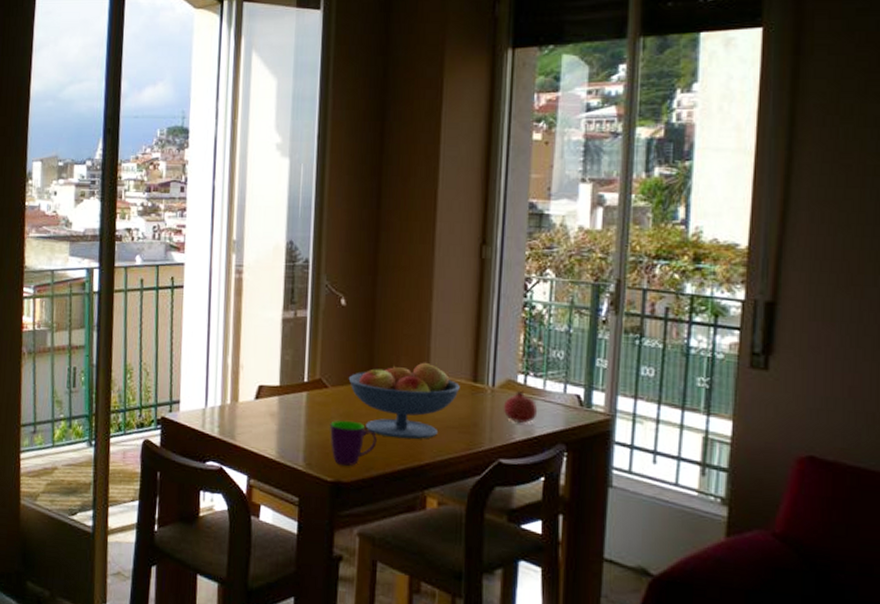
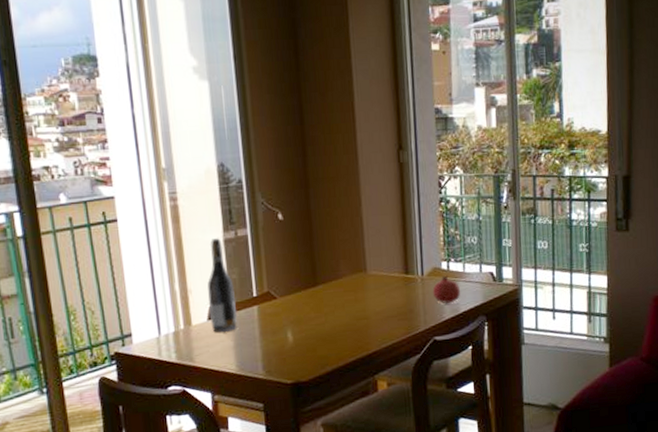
wine bottle: none [257,316,286,415] -> present [207,238,237,333]
mug: present [330,420,377,466] -> none [283,325,328,367]
fruit bowl: present [348,362,460,440] -> none [294,261,395,335]

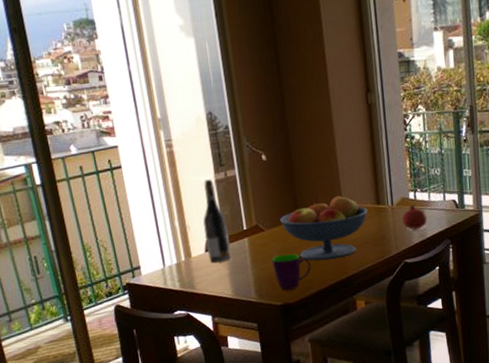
mug: none [283,325,328,367] -> present [272,253,311,291]
fruit bowl: none [294,261,395,335] -> present [279,194,368,261]

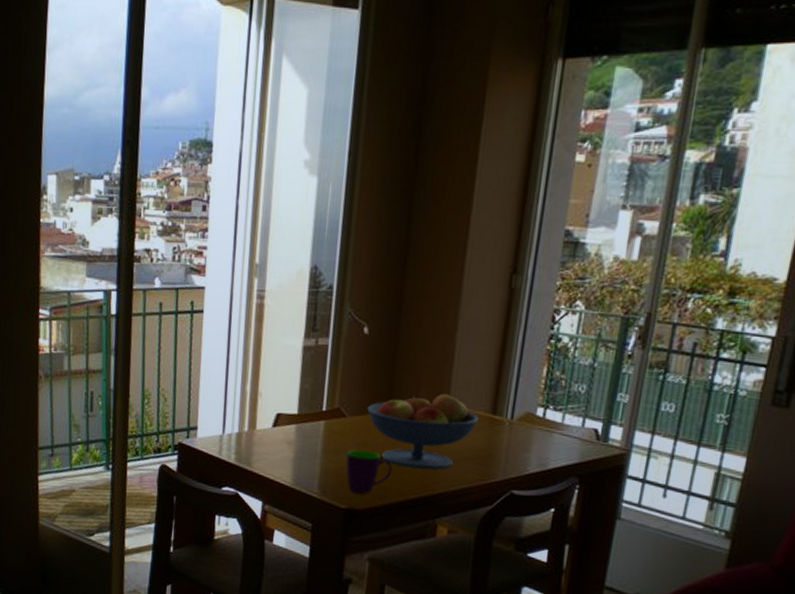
wine bottle: present [203,179,231,263] -> none [274,343,305,443]
fruit: present [401,204,428,230] -> none [519,423,554,456]

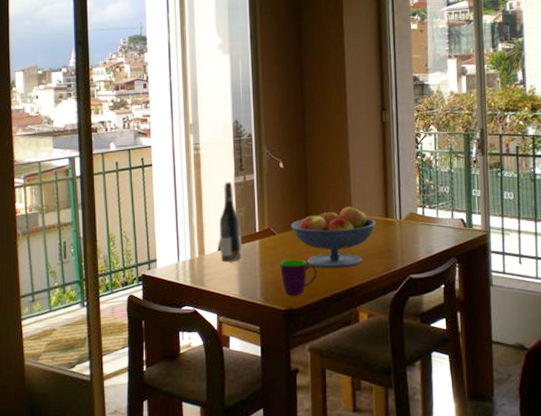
wine bottle: none [274,343,305,443] -> present [219,182,242,262]

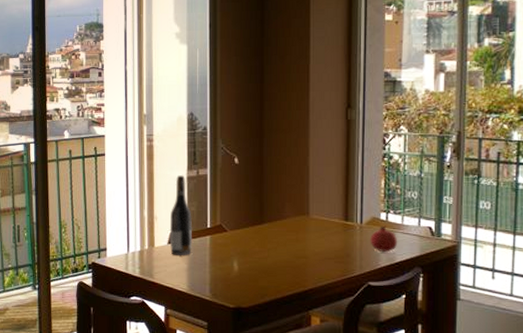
mug: present [280,259,317,295] -> none [230,257,269,294]
fruit bowl: present [290,206,376,269] -> none [243,206,334,270]
fruit: none [409,220,435,246] -> present [370,225,398,253]

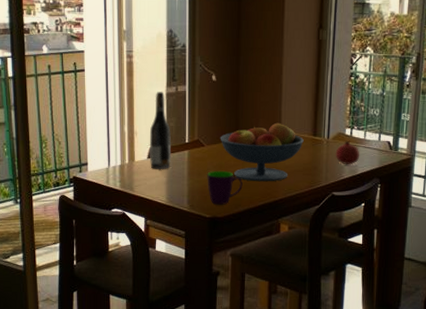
mug: none [230,257,269,294] -> present [207,170,243,205]
fruit bowl: none [243,206,334,270] -> present [220,122,304,182]

